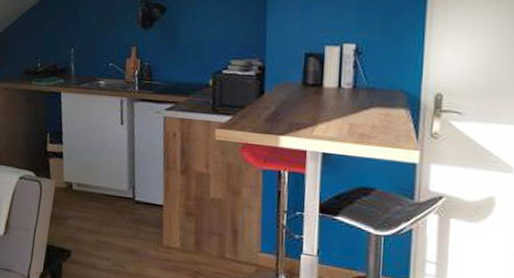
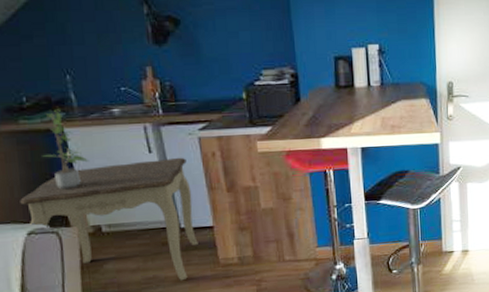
side table: none [20,129,150,253] -> present [20,157,198,281]
potted plant: none [42,75,75,146] -> present [42,109,90,190]

